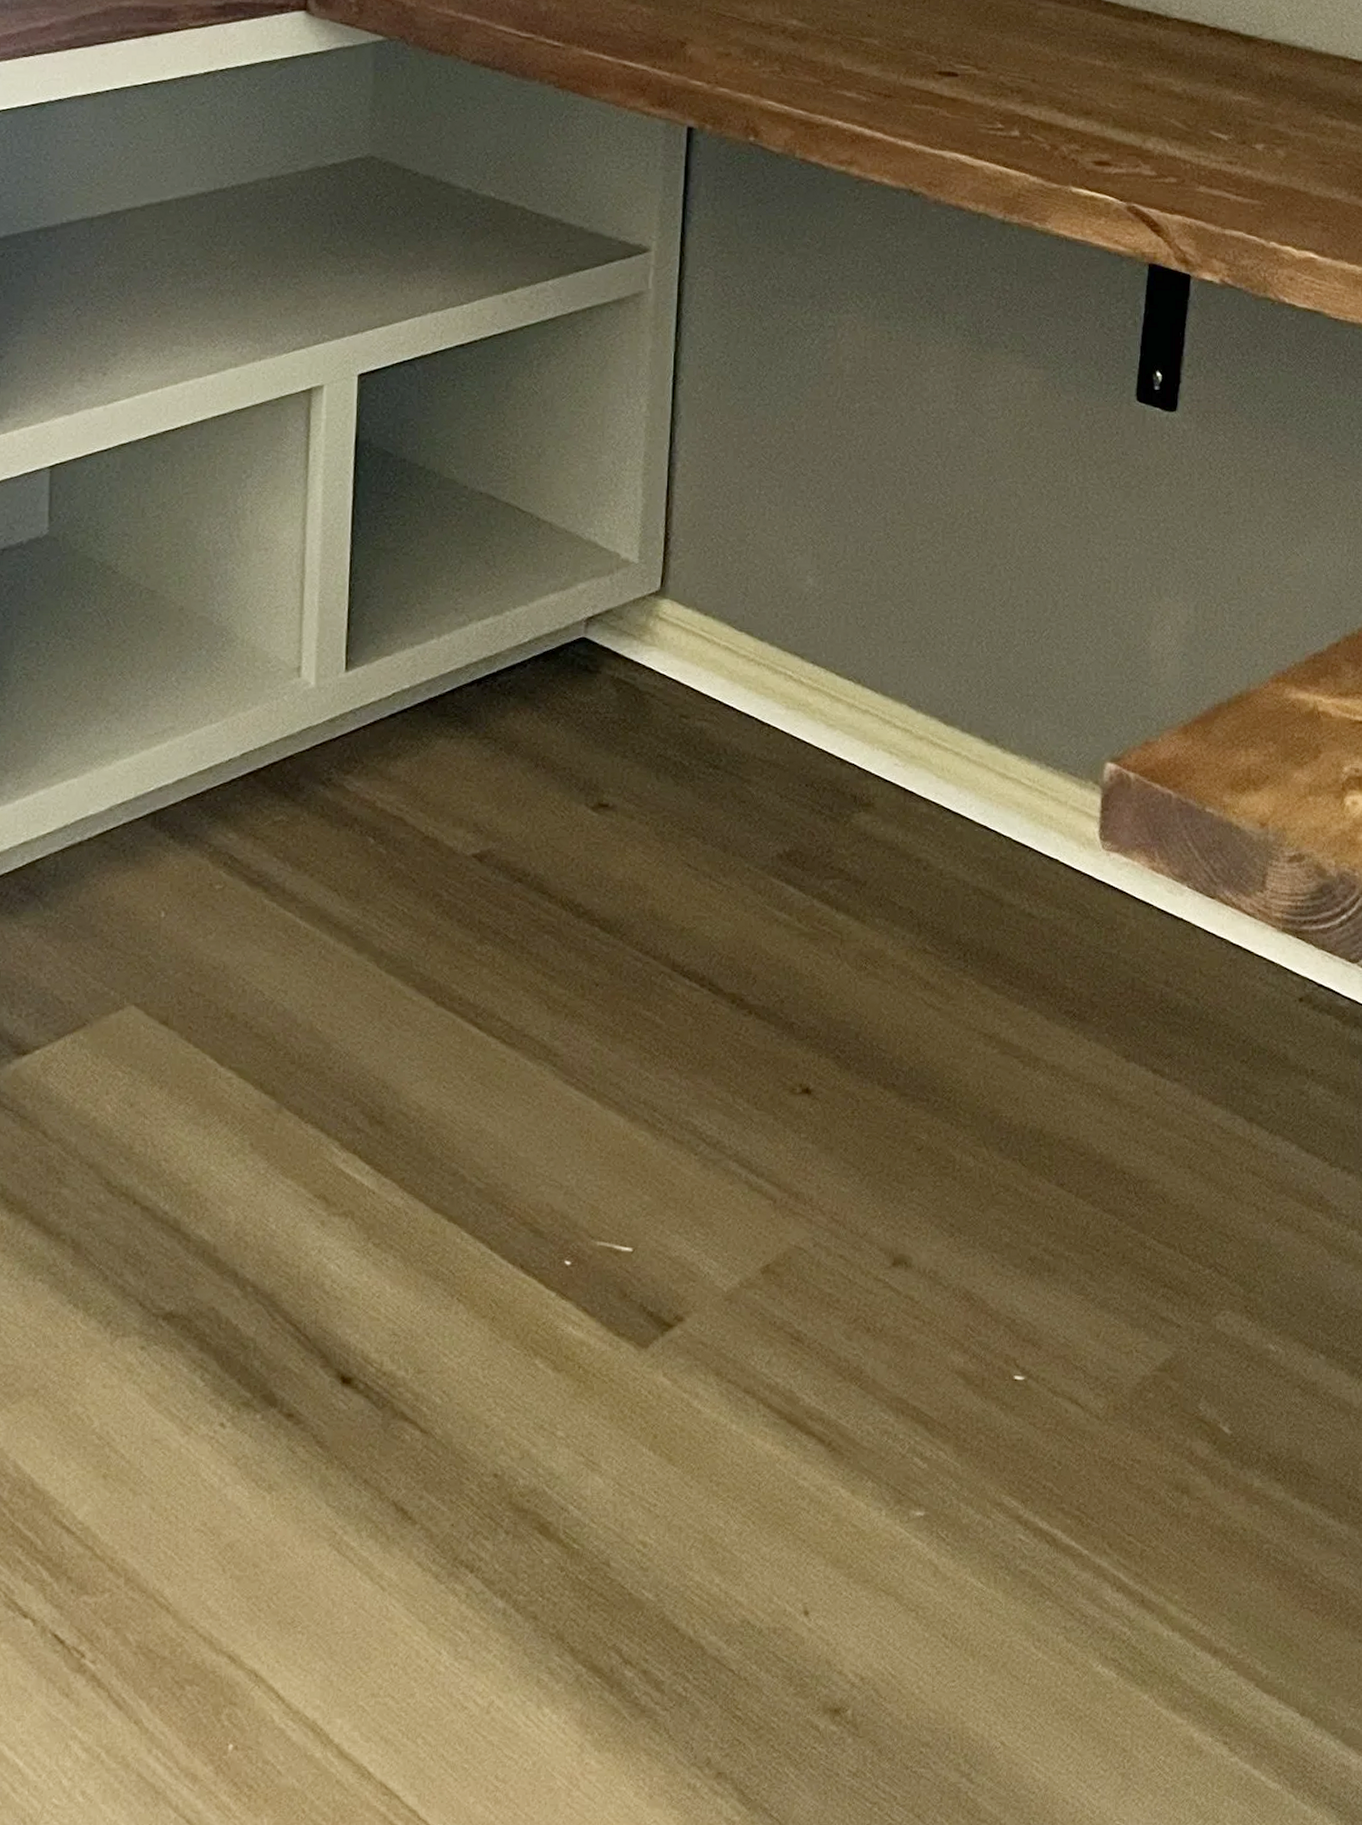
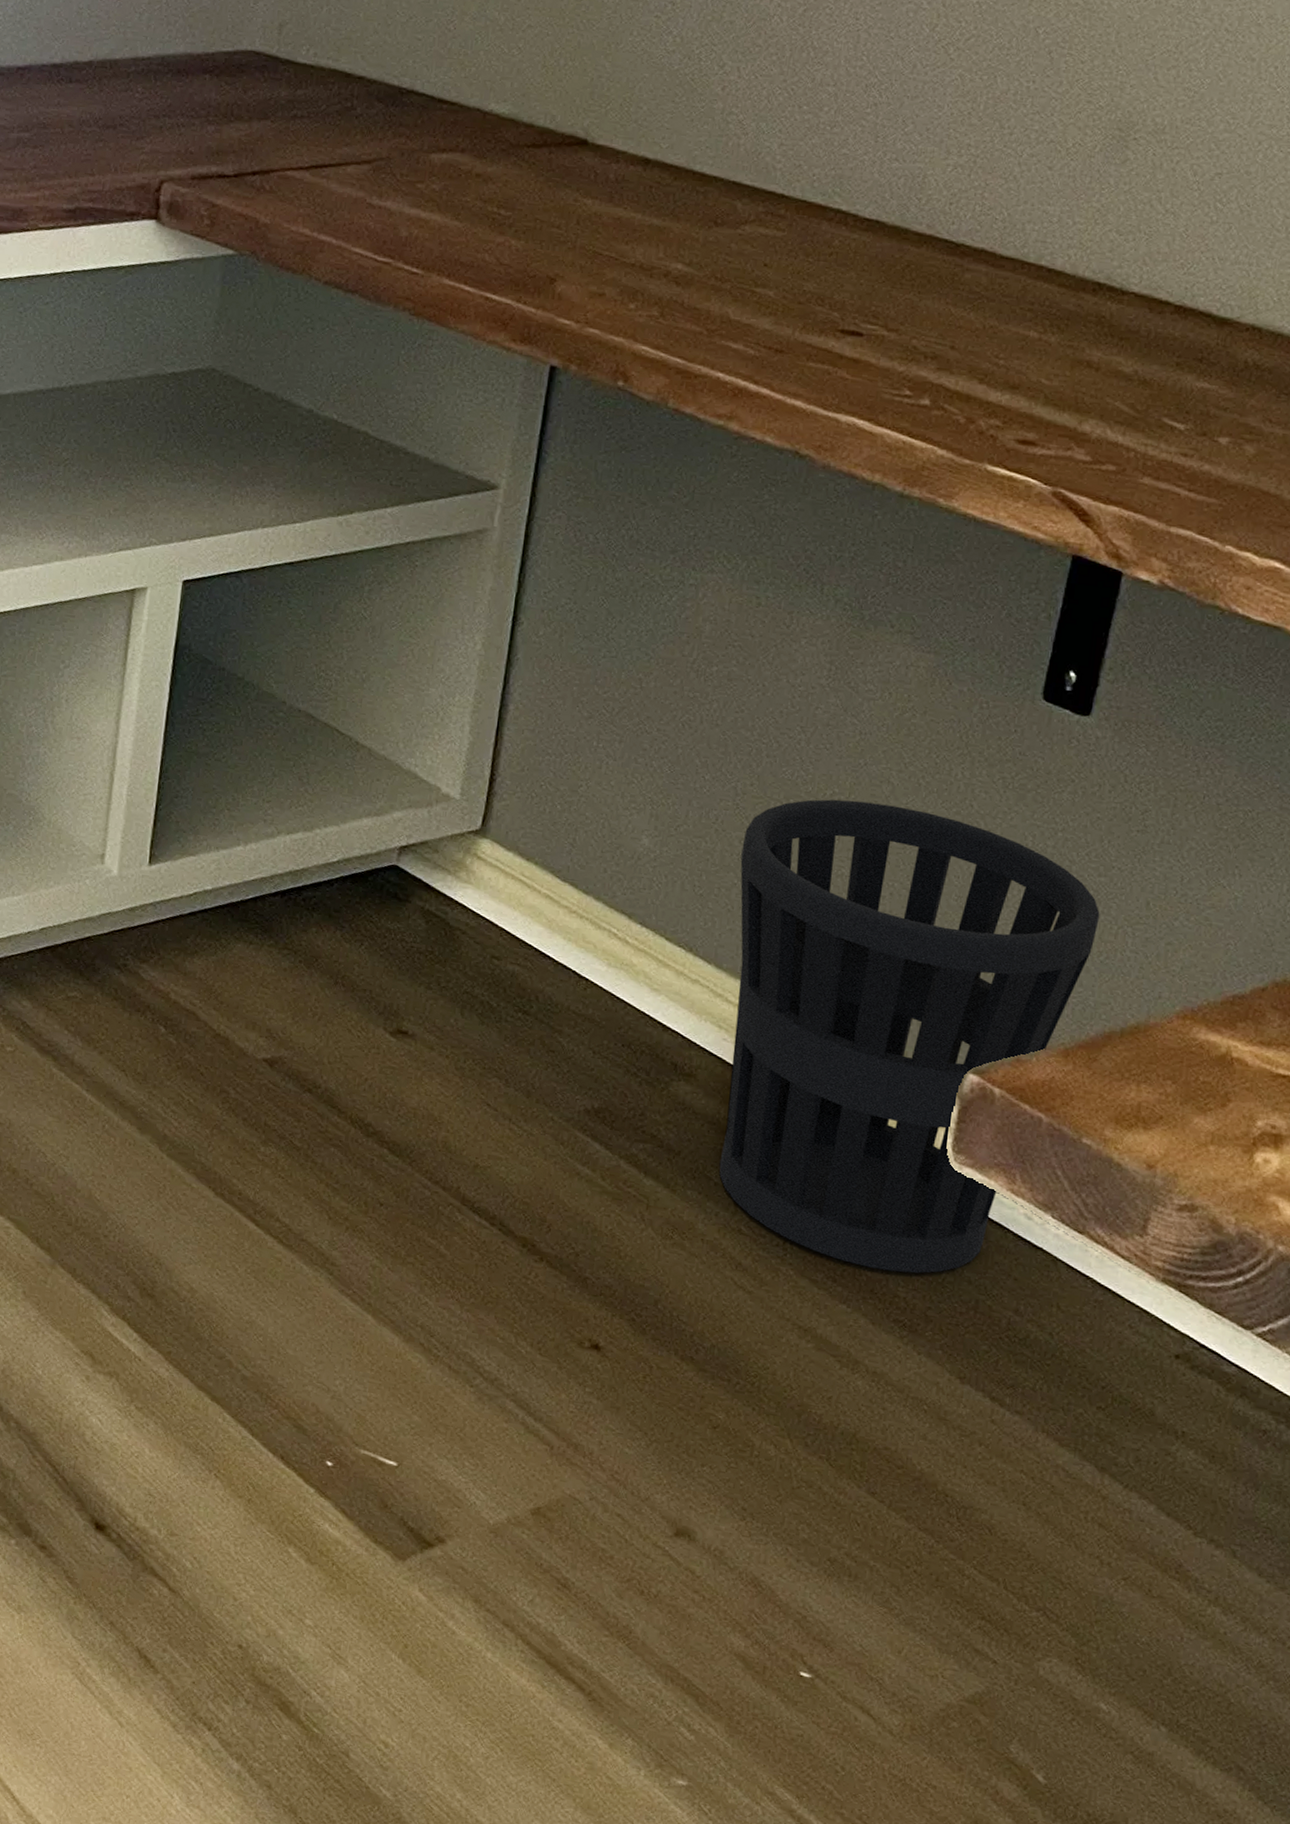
wastebasket: none [895,516,1201,965] -> present [719,799,1100,1273]

